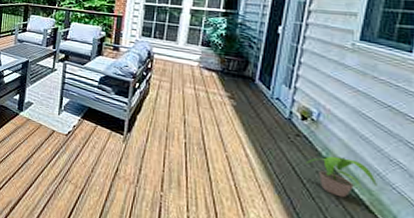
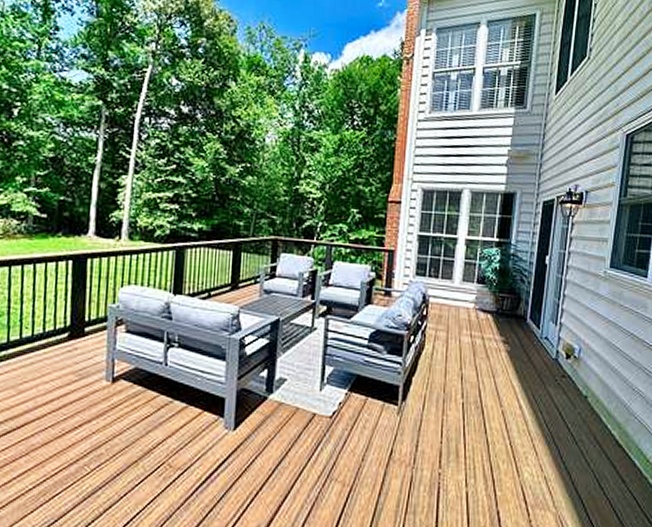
potted plant: present [305,156,377,198] -> none [570,393,624,437]

